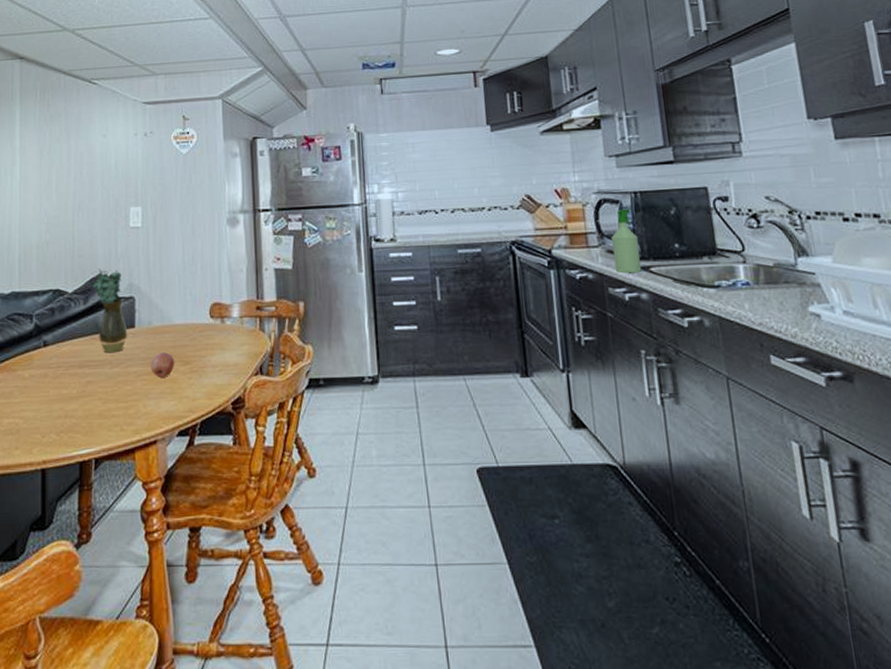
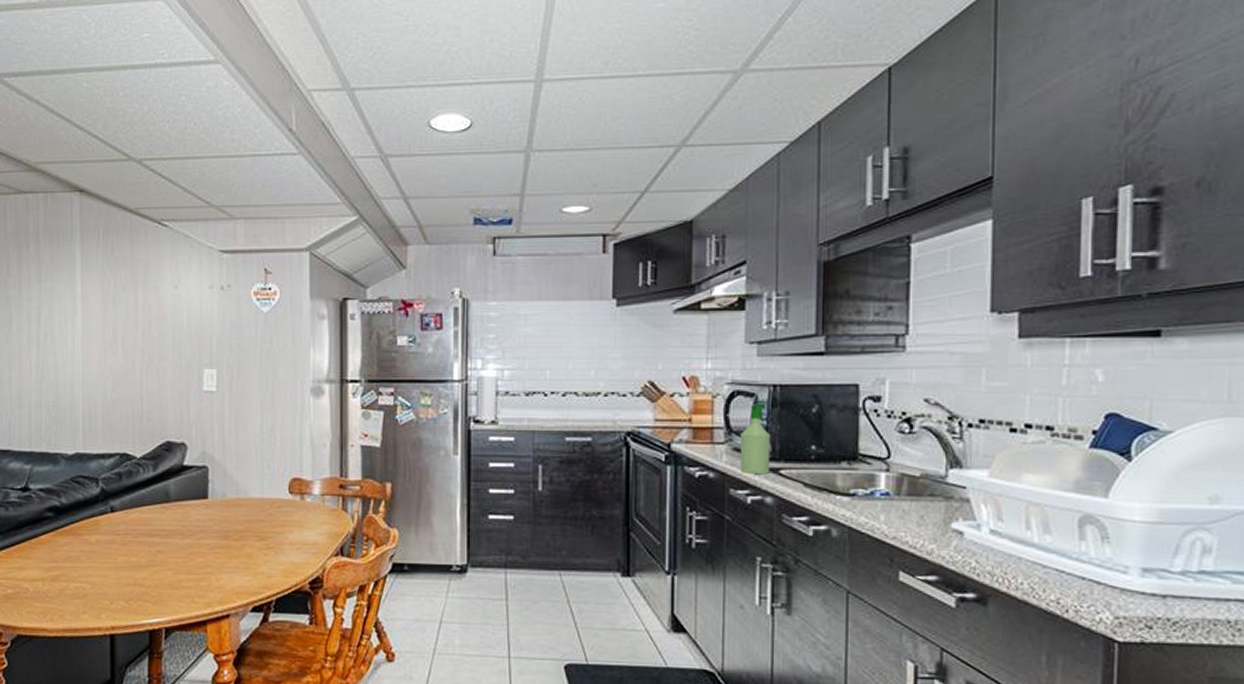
vase: present [92,268,128,353] -> none [162,434,201,524]
fruit: present [150,352,175,378] -> none [224,526,250,552]

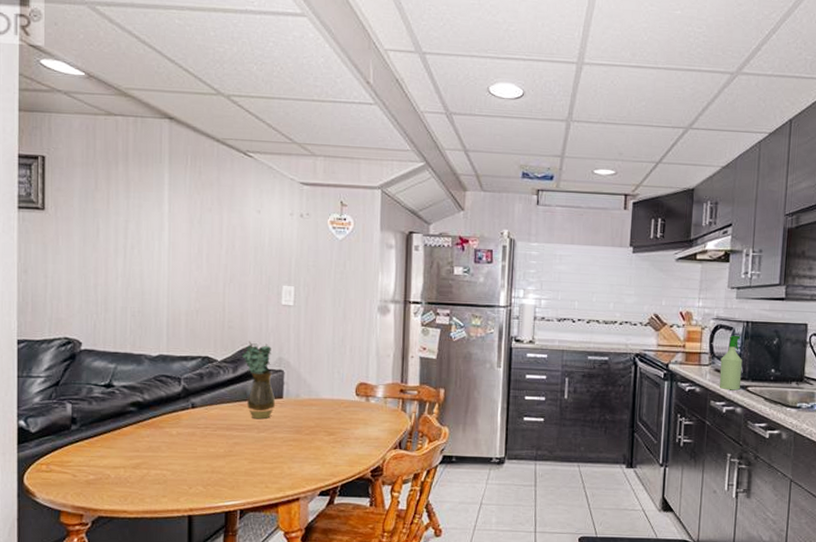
vase: none [162,434,201,524] -> present [241,341,276,420]

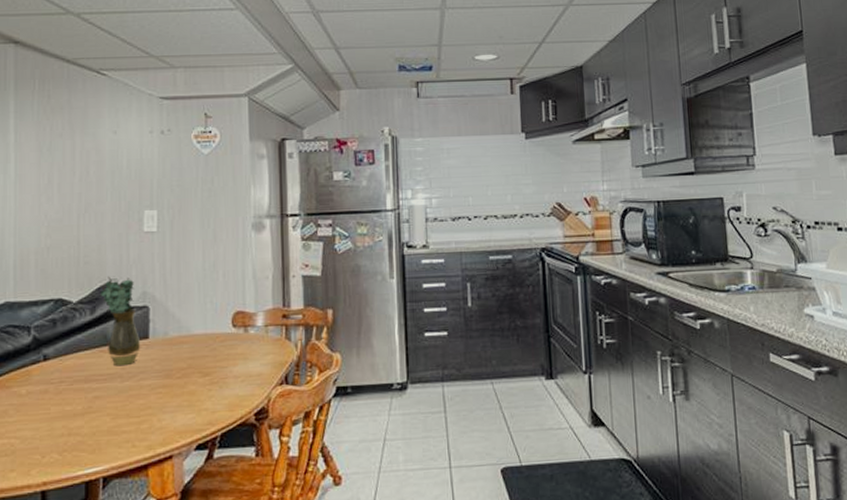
spray bottle: present [719,335,743,391] -> none [635,217,662,279]

